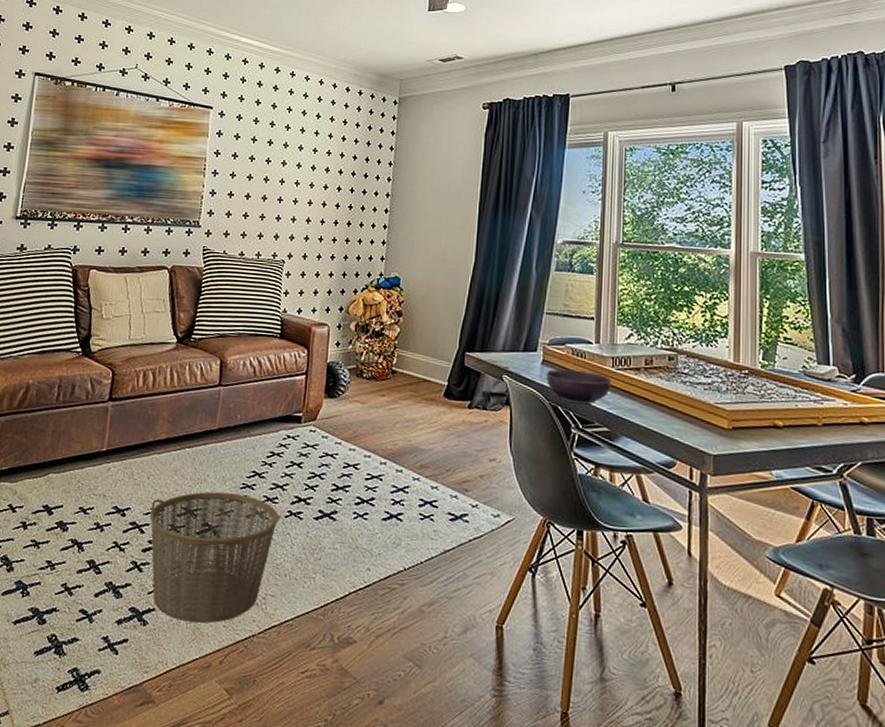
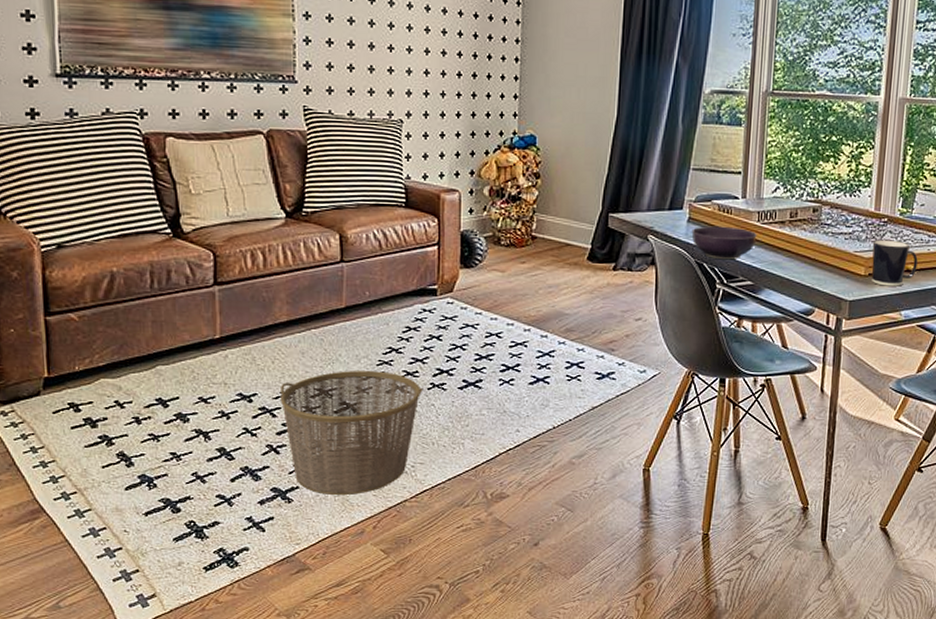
mug: none [734,391,785,443] -> present [871,239,918,286]

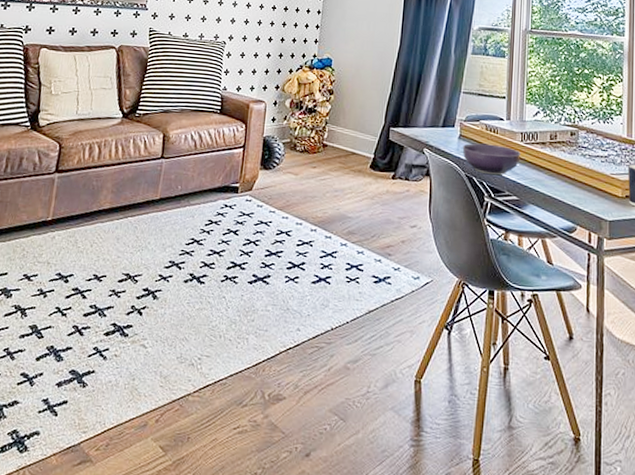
basket: present [279,371,423,495] -> none [91,258,217,384]

